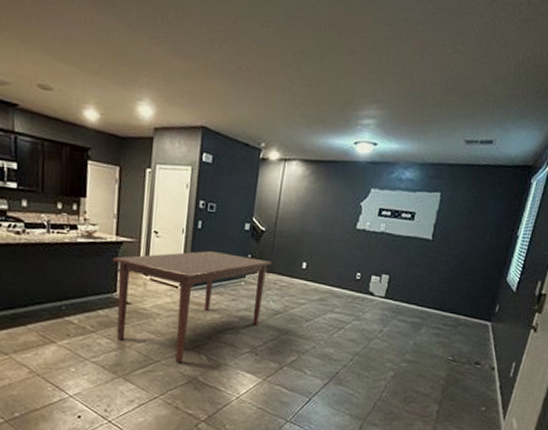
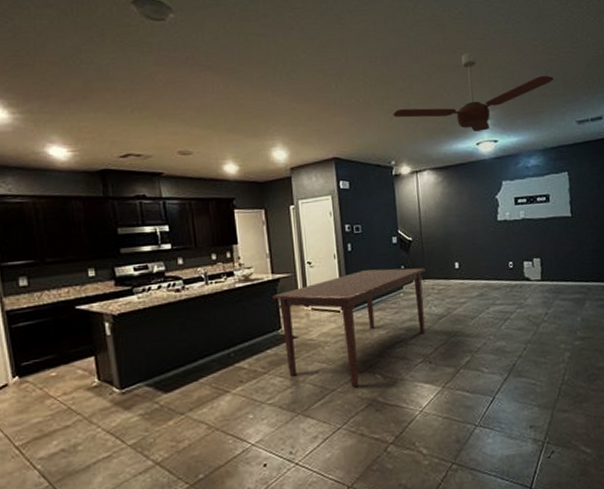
ceiling fan: none [274,37,454,131] -> present [393,52,554,132]

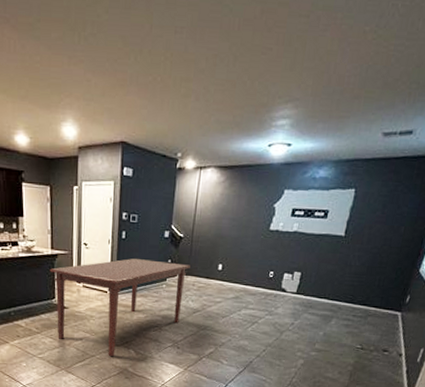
ceiling fan: present [393,52,554,132] -> none [188,32,374,132]

